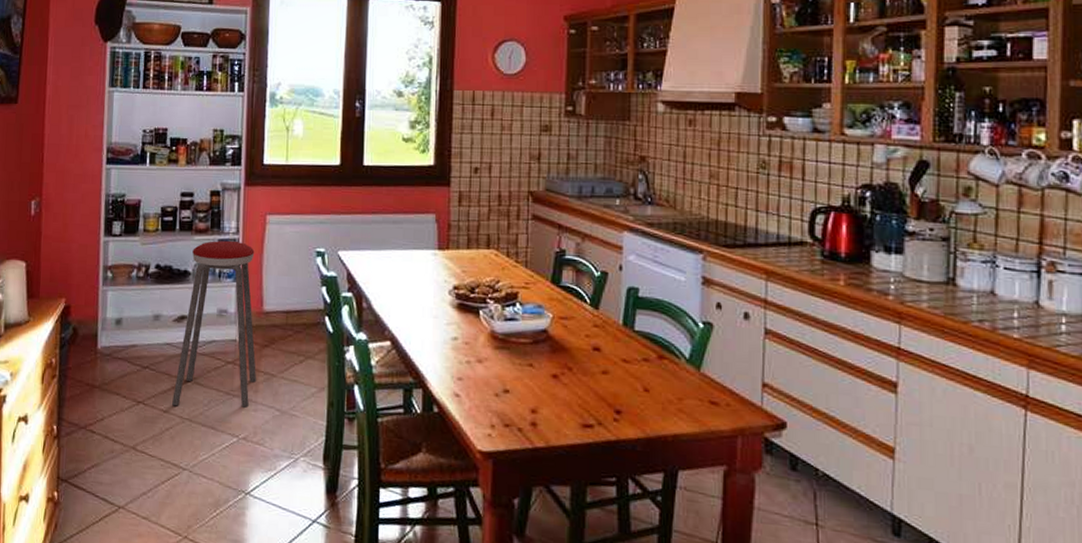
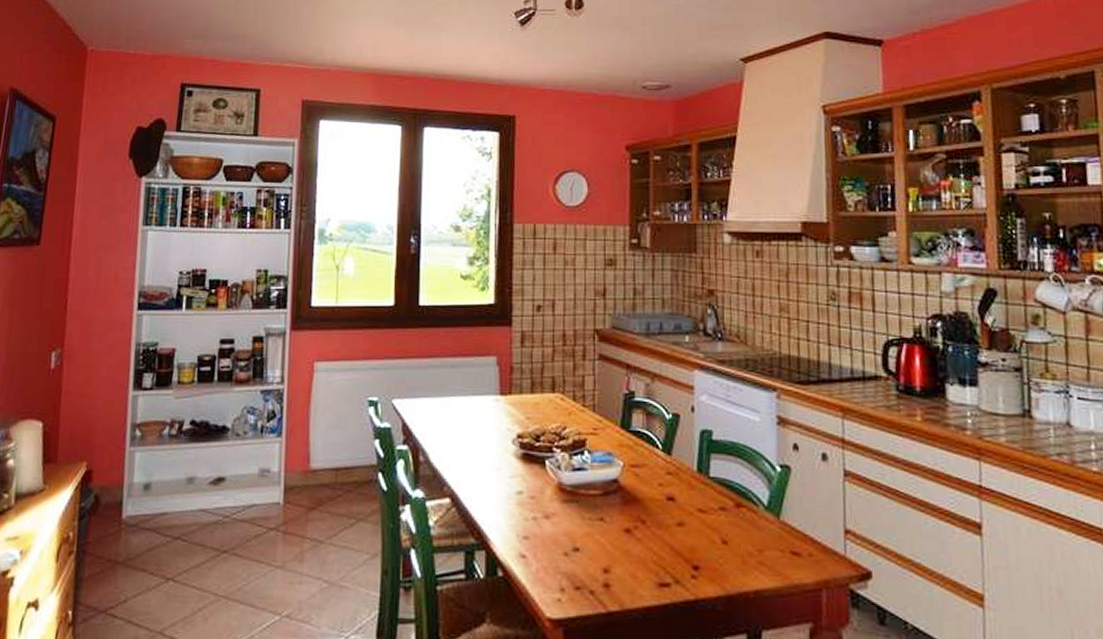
music stool: present [172,240,257,408] -> none [206,391,303,582]

